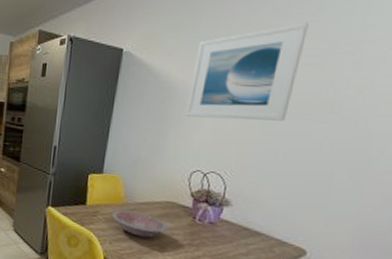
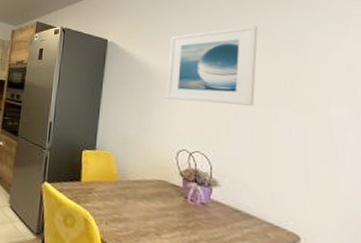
bowl: present [111,210,169,238] -> none [106,187,163,218]

